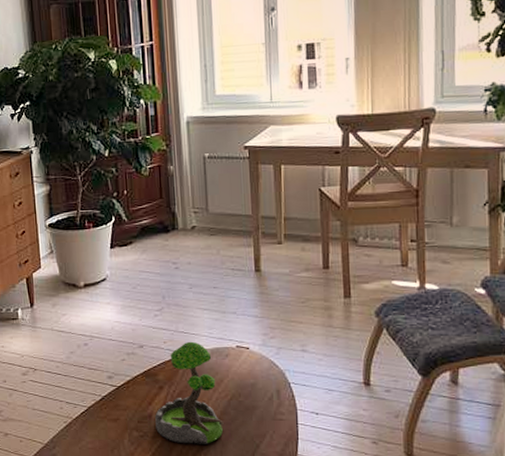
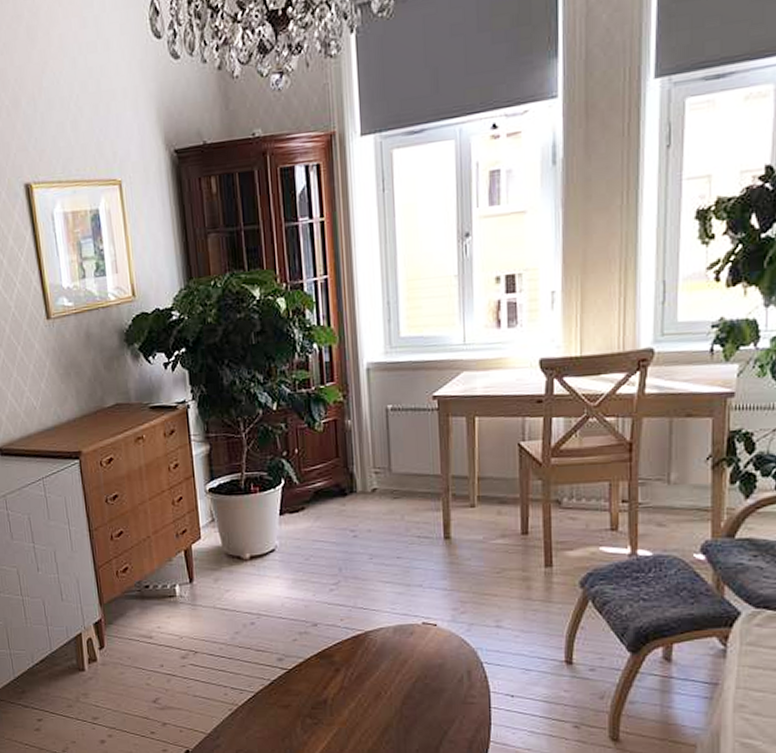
plant: present [155,341,224,444] -> none [331,618,408,732]

